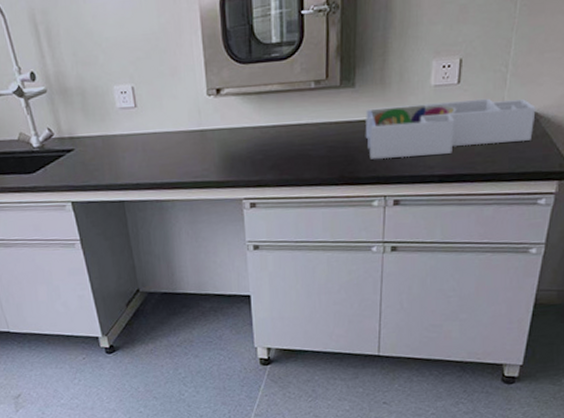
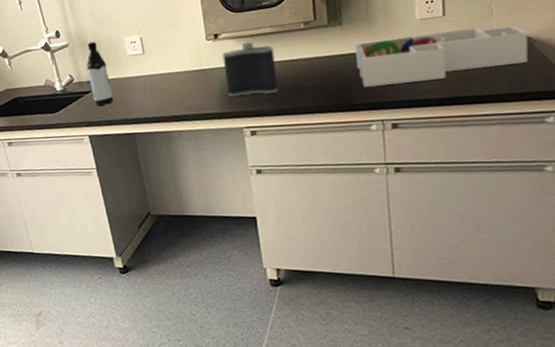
water bottle: none [68,88,100,167] -> present [86,41,114,106]
flask: none [224,99,282,164] -> present [222,41,278,97]

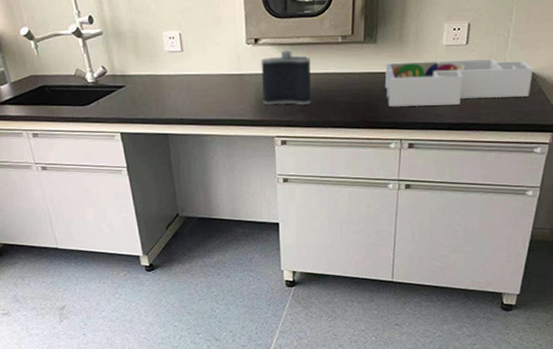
water bottle: present [86,41,114,106] -> none [120,32,148,102]

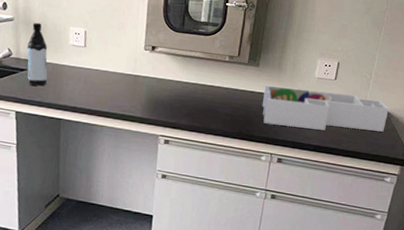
water bottle: none [120,32,148,102] -> present [26,22,48,86]
flask: present [261,49,311,106] -> none [152,60,200,111]

